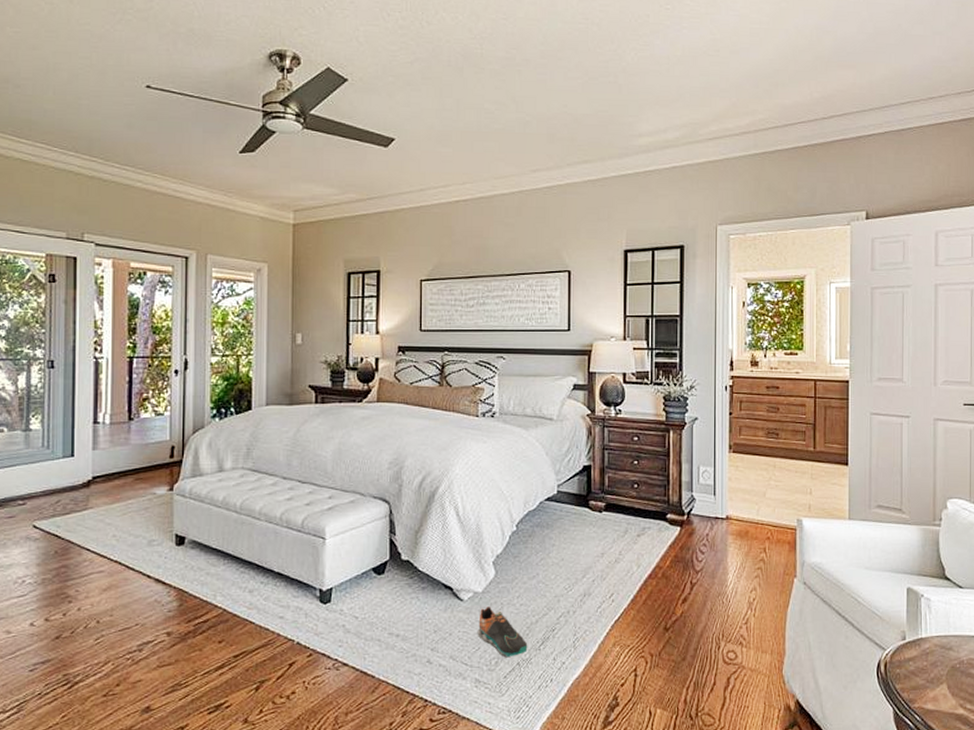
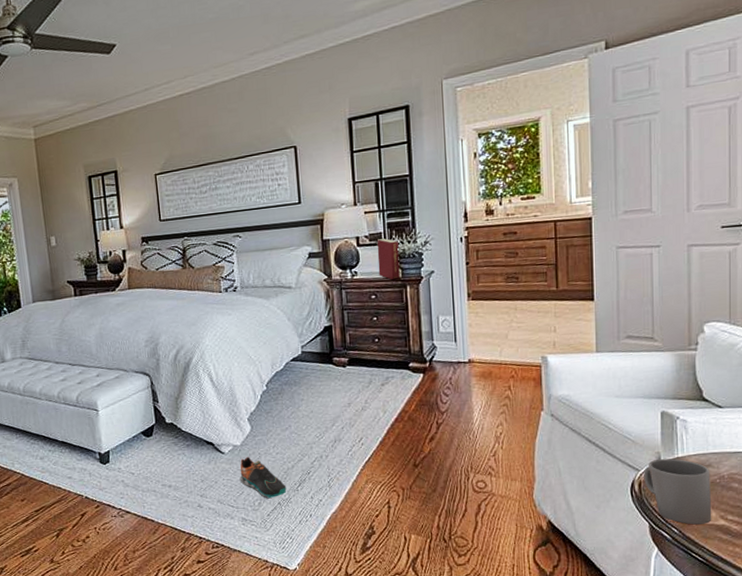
book: none [643,378,664,424] -> present [376,238,400,281]
mug: none [889,638,952,713] -> present [644,458,712,525]

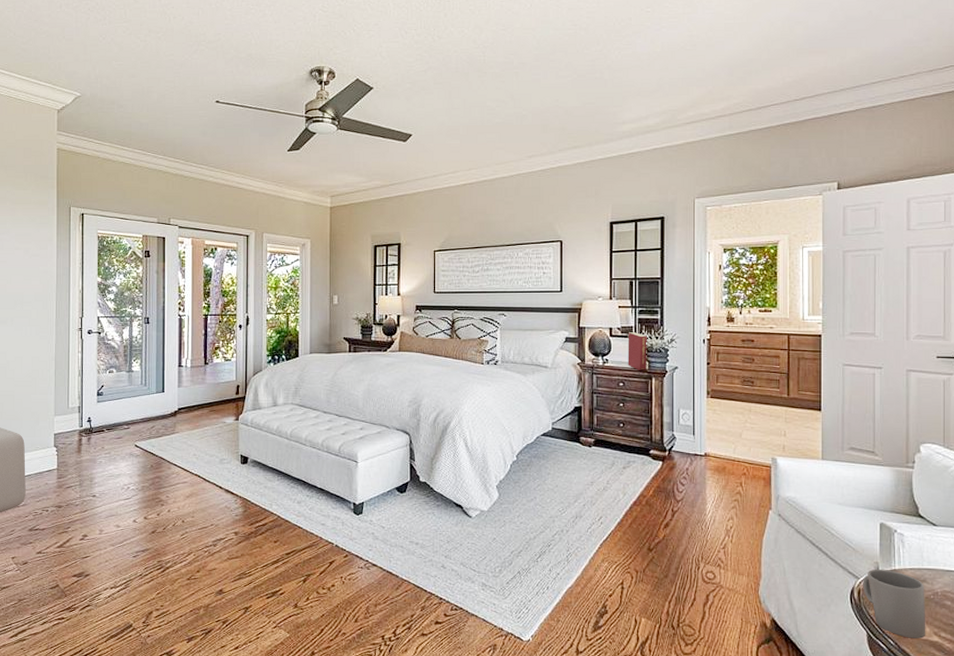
athletic shoe: present [239,457,287,498] -> none [483,523,527,566]

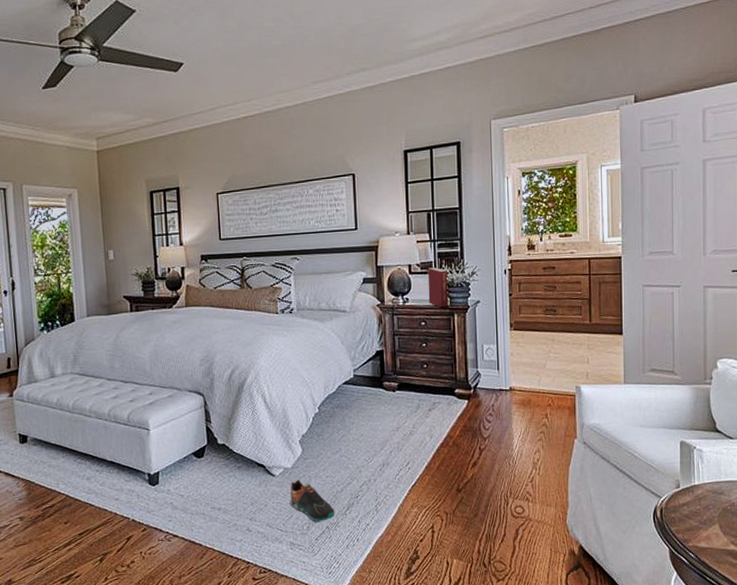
athletic shoe: none [483,523,527,566] -> present [289,480,335,522]
mug: present [863,568,926,639] -> none [665,486,724,550]

